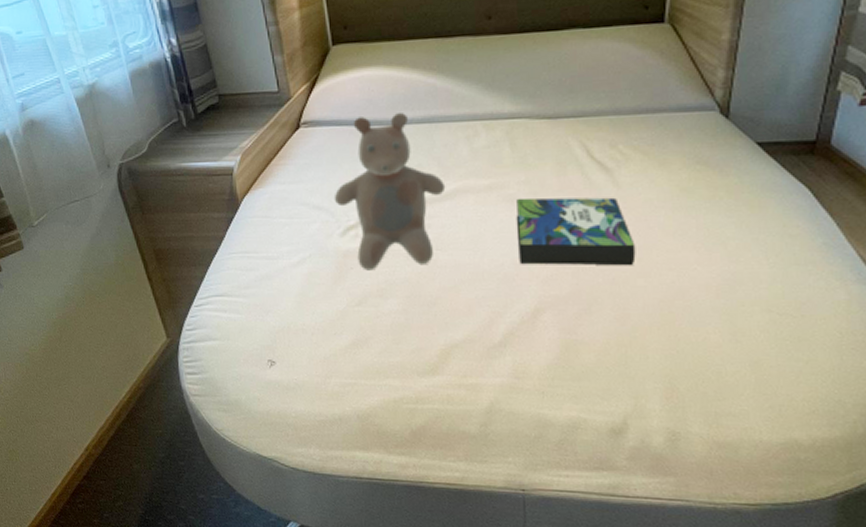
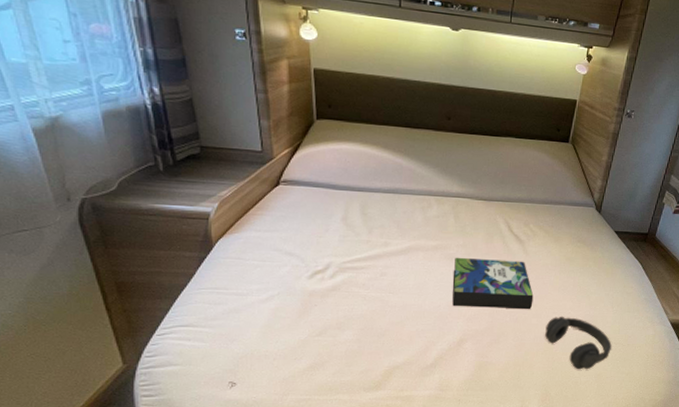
bear: present [333,113,446,271] -> none [305,182,402,308]
headphones: none [659,273,773,353] -> present [545,316,612,369]

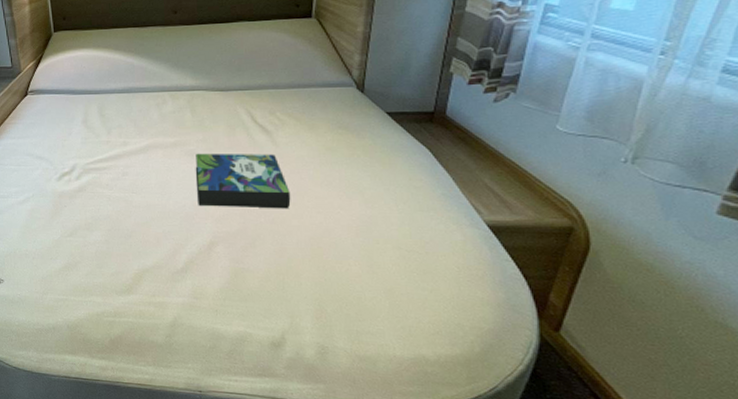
headphones: present [545,316,612,369] -> none [310,216,403,282]

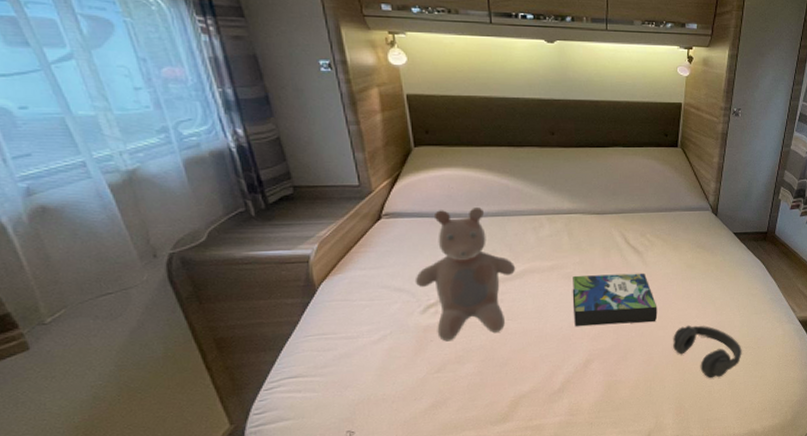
bear: none [52,85,140,208] -> present [414,208,516,342]
headphones: none [310,216,403,282] -> present [673,325,742,378]

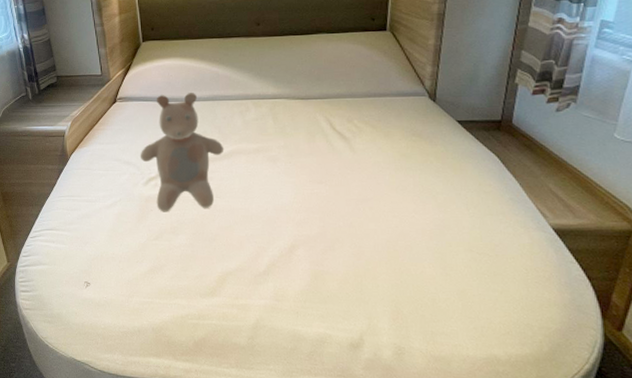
book: present [572,272,658,326] -> none [277,158,368,212]
headphones: present [673,325,742,378] -> none [386,220,474,284]

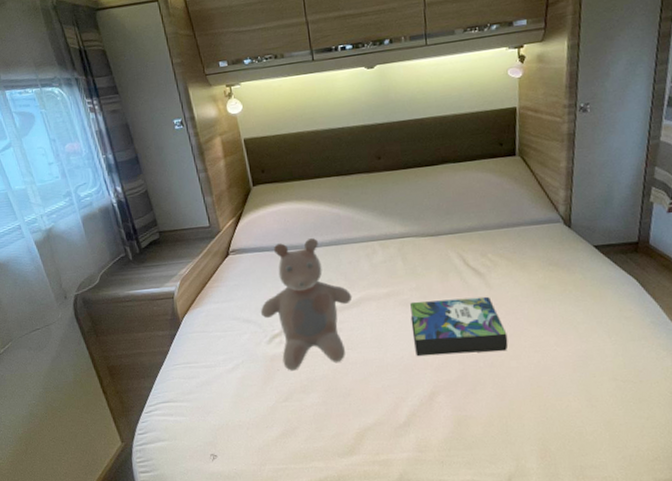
book: none [277,158,368,212] -> present [410,296,508,356]

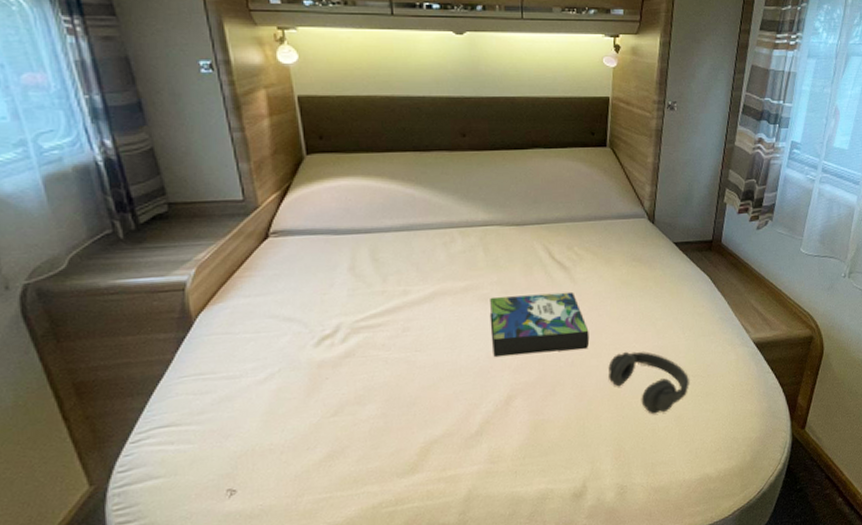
bear: present [260,238,353,371] -> none [307,222,425,379]
headphones: none [529,354,619,416] -> present [608,351,689,413]

